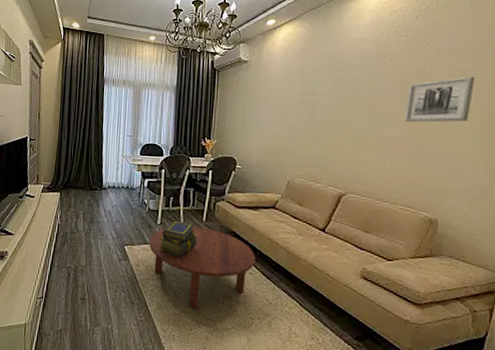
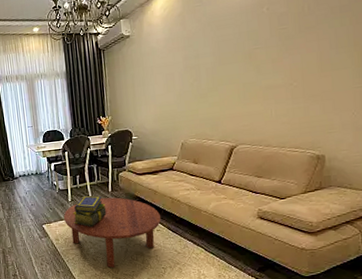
wall art: present [404,77,476,123] -> none [286,12,354,68]

